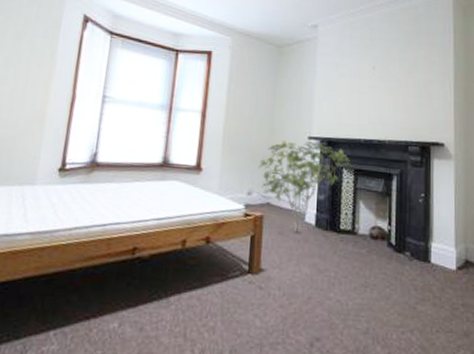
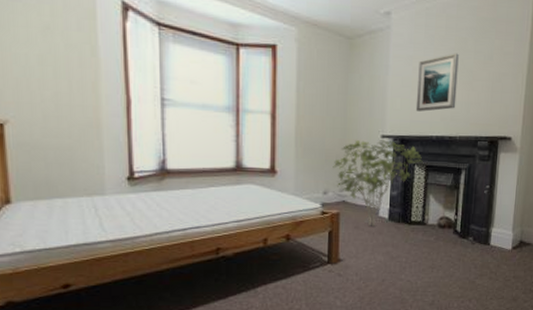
wall art: none [342,61,384,115] -> present [415,53,459,112]

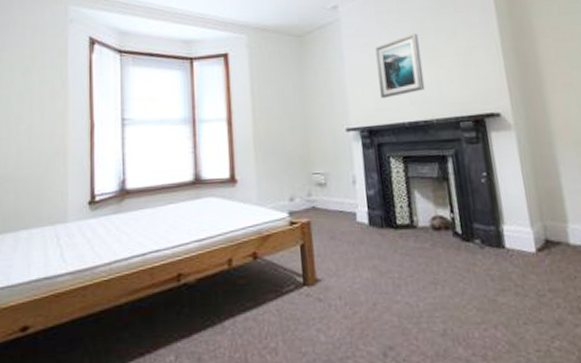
shrub: present [333,140,423,226] -> none [297,133,399,235]

